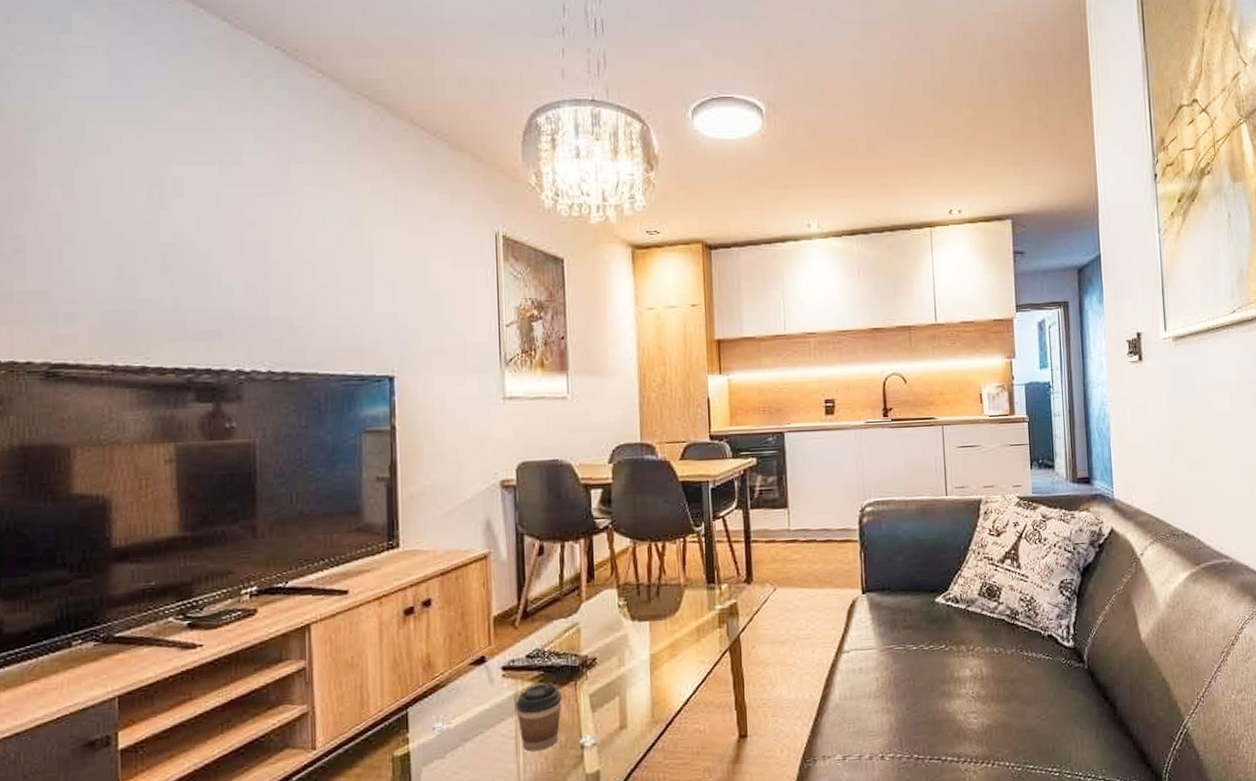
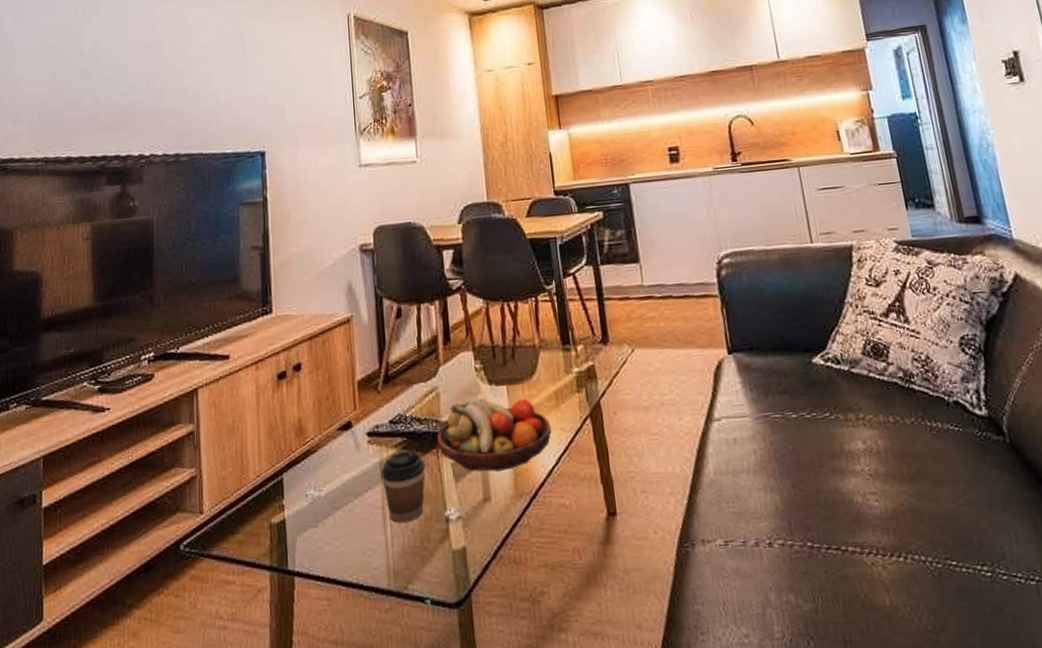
fruit bowl: none [576,632,691,702] -> present [437,397,552,472]

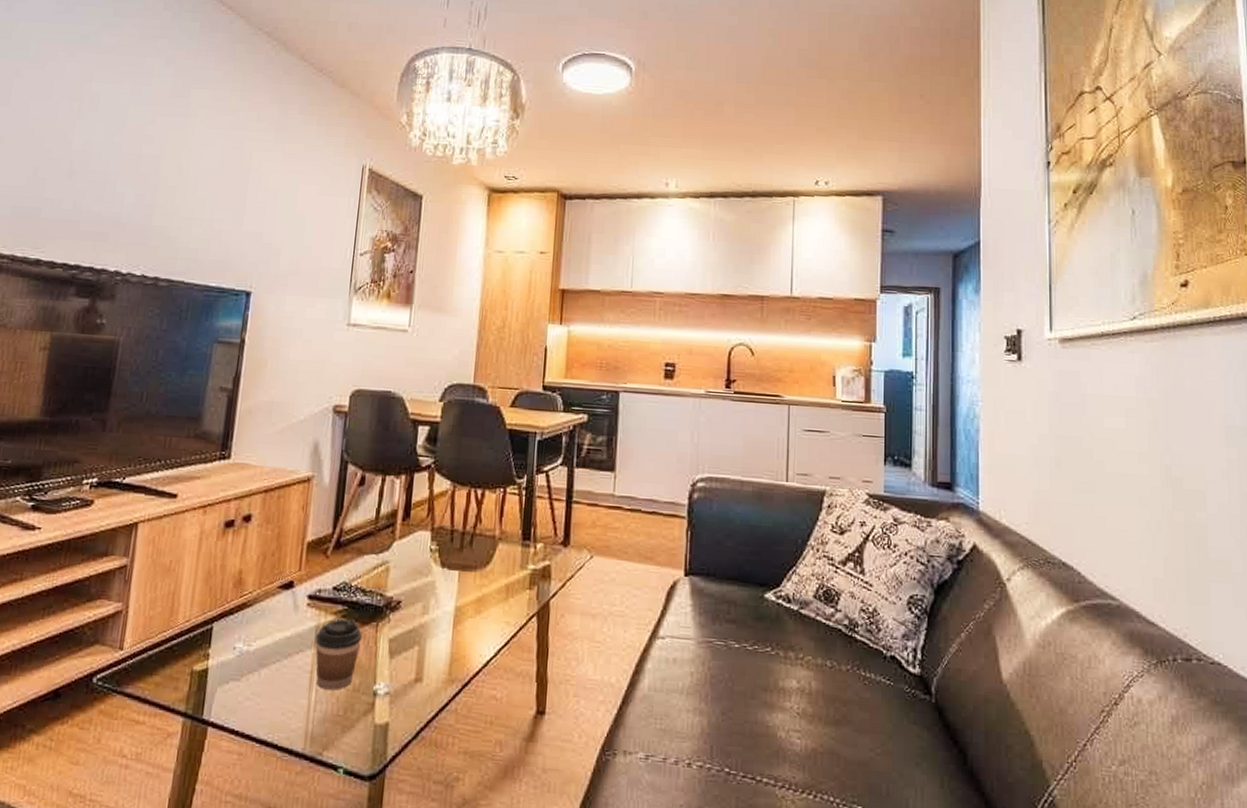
fruit bowl: present [437,397,552,472] -> none [379,577,497,654]

